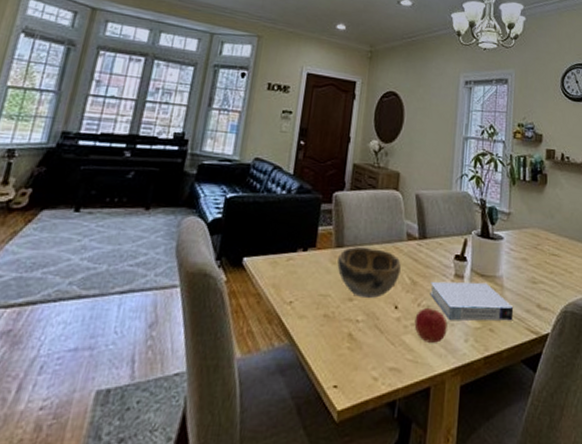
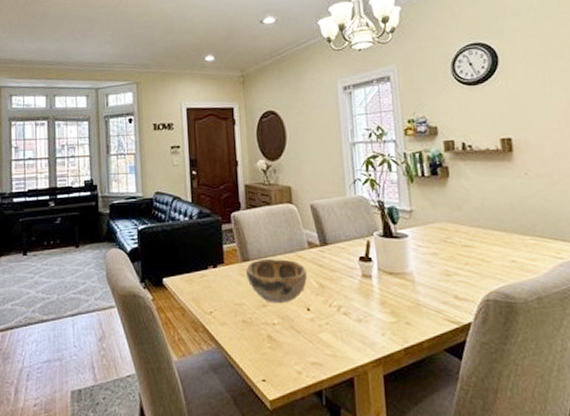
fruit: present [414,308,448,343] -> none [328,308,362,338]
book: present [430,281,514,321] -> none [339,280,430,318]

